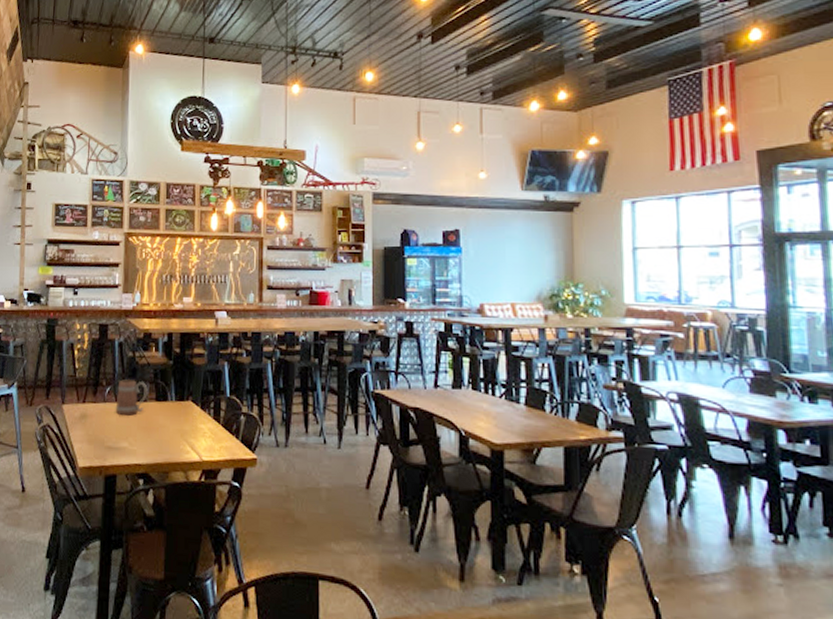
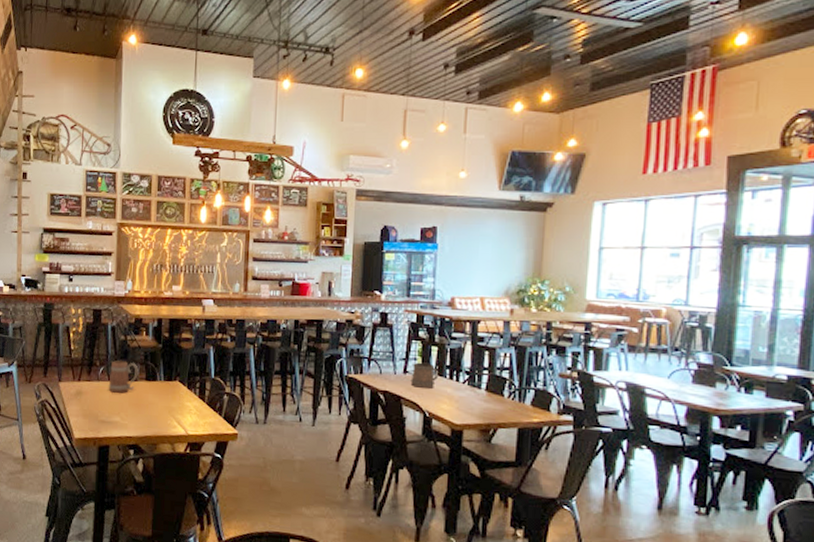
beer mug: none [442,375,472,405] -> present [410,362,438,390]

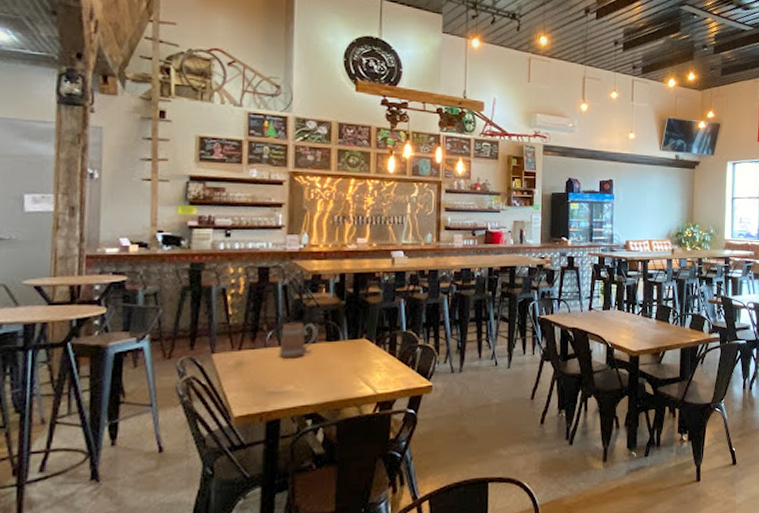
beer mug: present [410,362,438,390] -> none [595,299,617,323]

